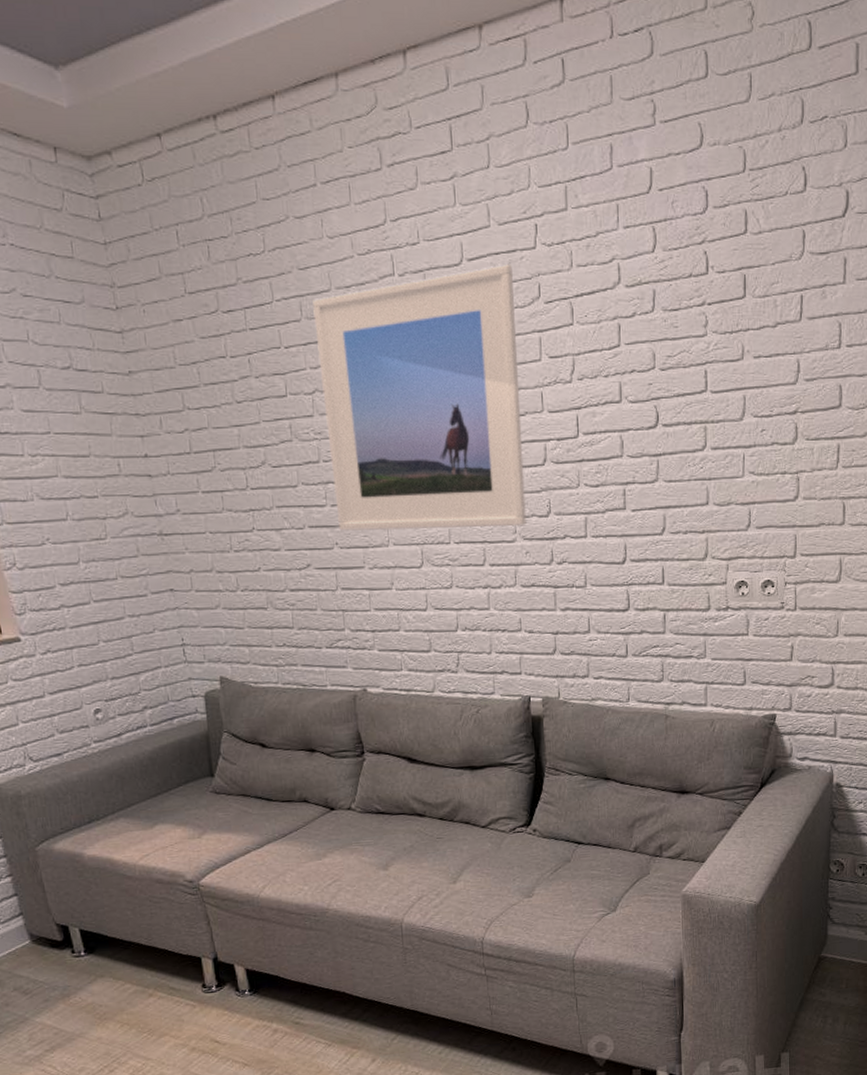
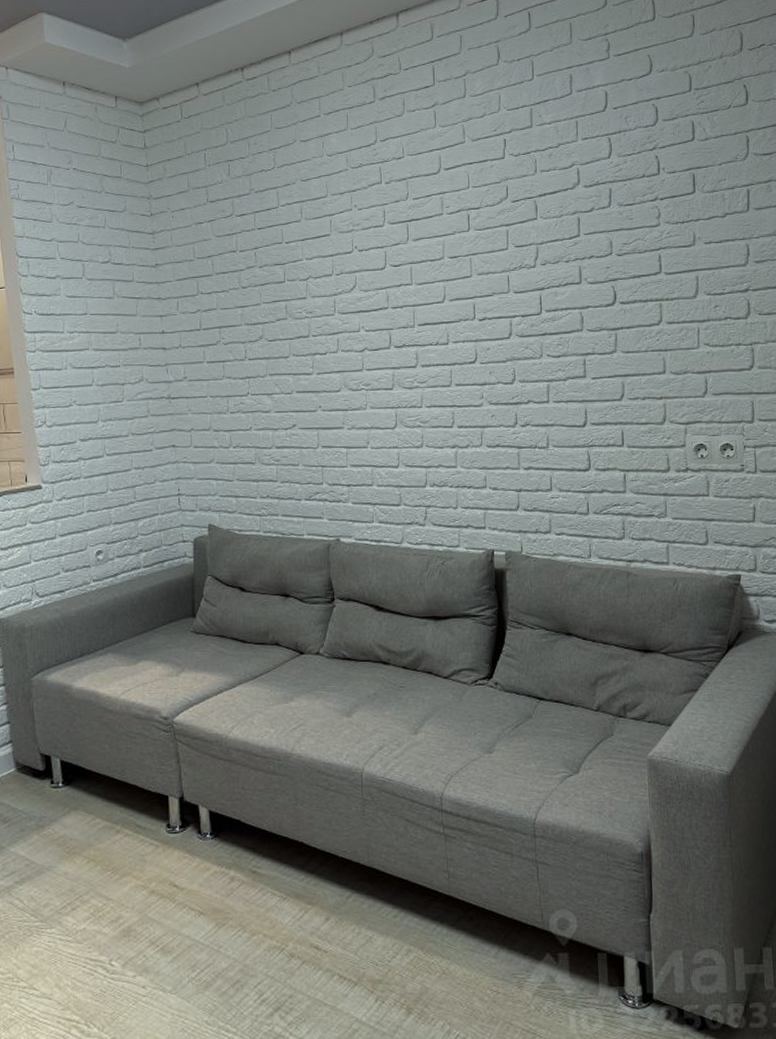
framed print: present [313,264,527,531] -> none [312,171,493,396]

